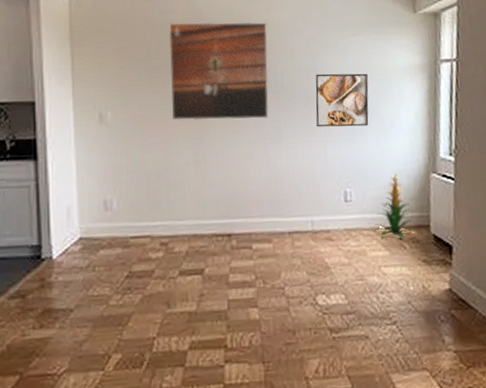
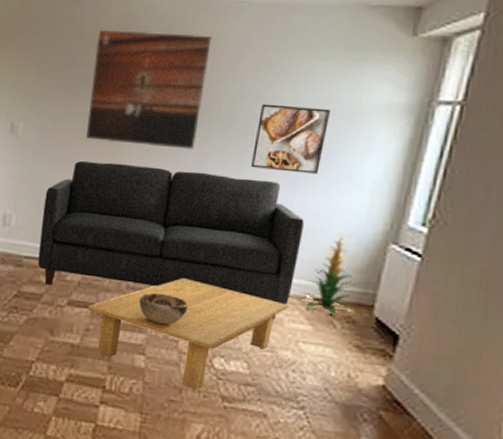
sofa: none [142,136,368,260] -> present [38,160,304,321]
coffee table: none [199,229,368,329] -> present [88,277,289,390]
decorative bowl: none [244,247,288,276] -> present [139,292,189,325]

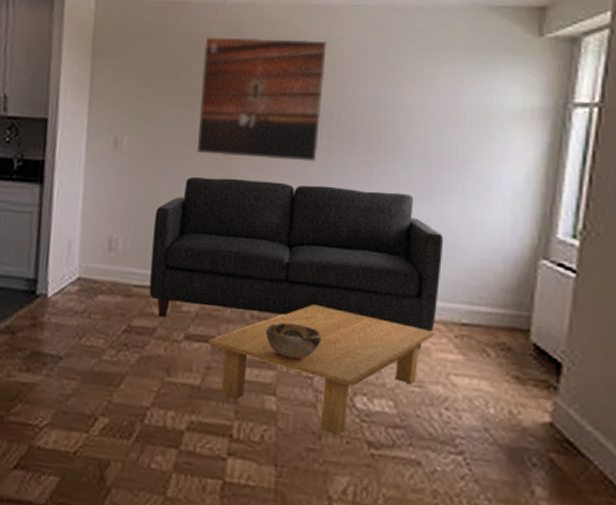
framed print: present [251,104,332,174] -> none [380,110,461,185]
indoor plant: present [301,235,353,314] -> none [447,251,507,341]

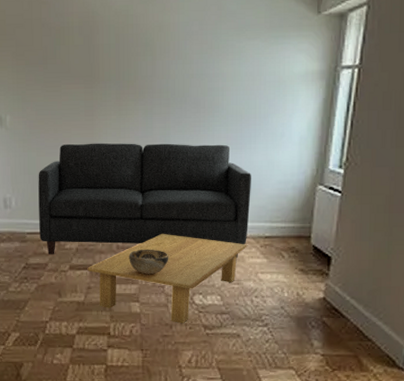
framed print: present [196,35,329,162] -> none [64,25,162,126]

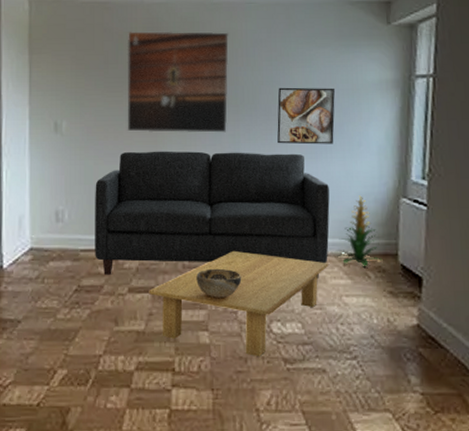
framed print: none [64,25,162,126] -> present [127,30,230,133]
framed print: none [205,80,263,136] -> present [277,87,336,145]
indoor plant: none [255,183,295,247] -> present [337,195,382,266]

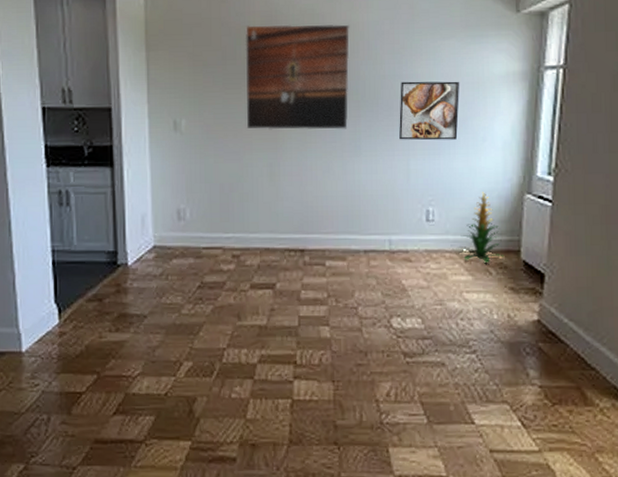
sofa: present [95,151,330,280] -> none [215,148,452,276]
coffee table: present [149,250,329,357] -> none [270,247,450,351]
decorative bowl: present [196,268,242,298] -> none [317,265,362,294]

